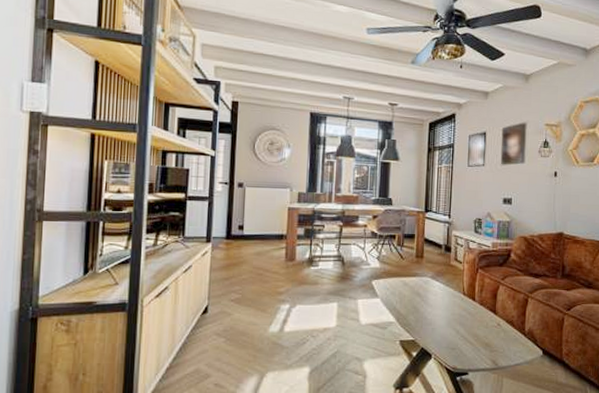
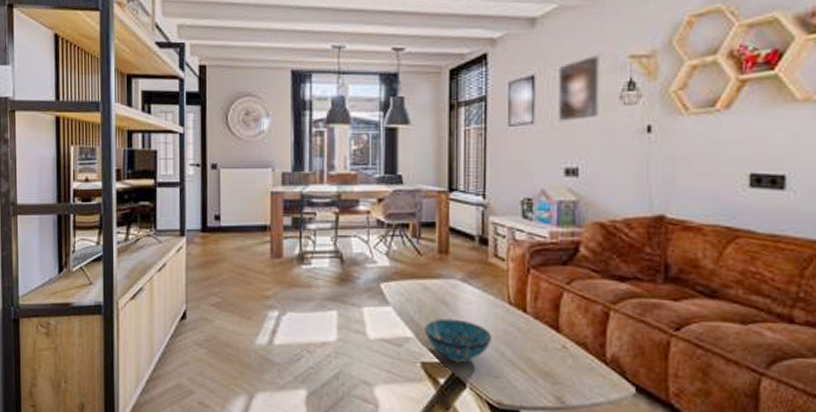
decorative bowl: none [403,307,452,339] -> present [424,318,493,363]

